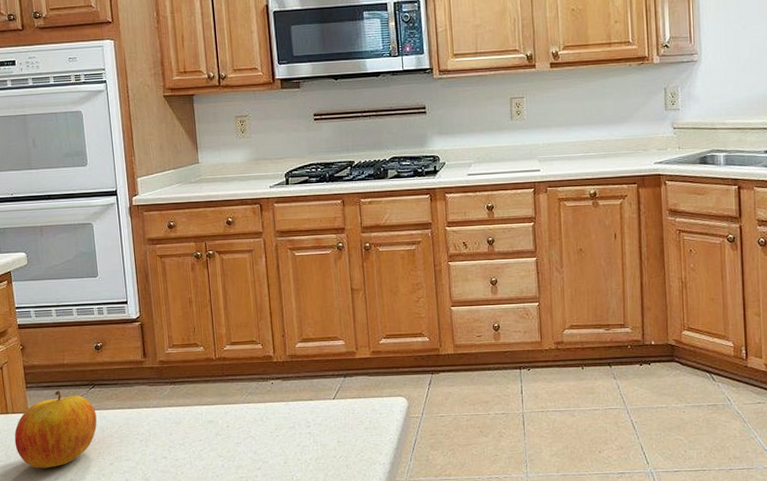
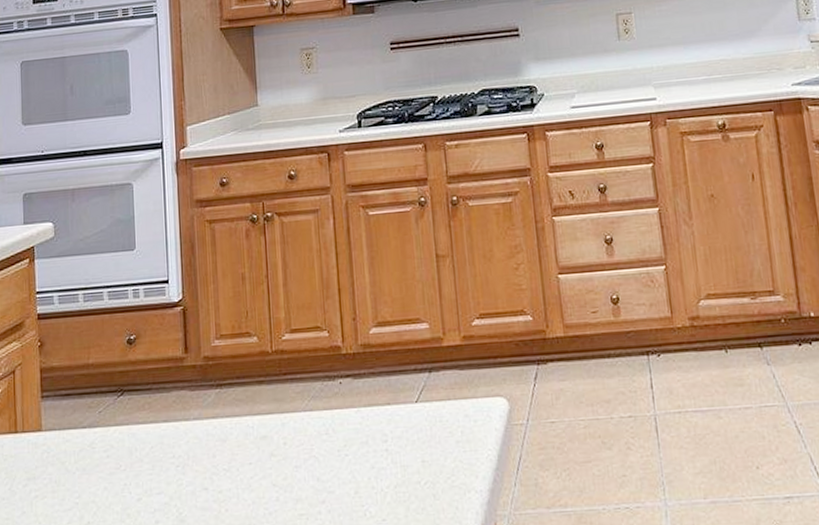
apple: present [14,390,97,469] -> none [22,399,124,509]

